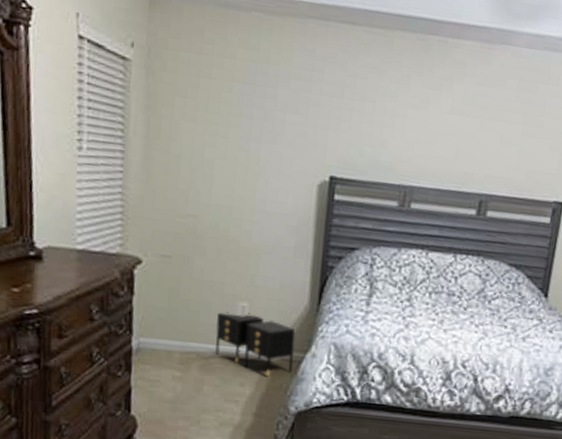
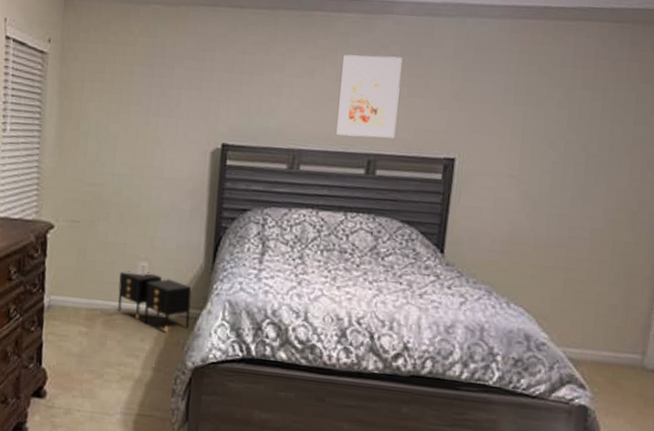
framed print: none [449,86,519,179] -> present [336,54,402,138]

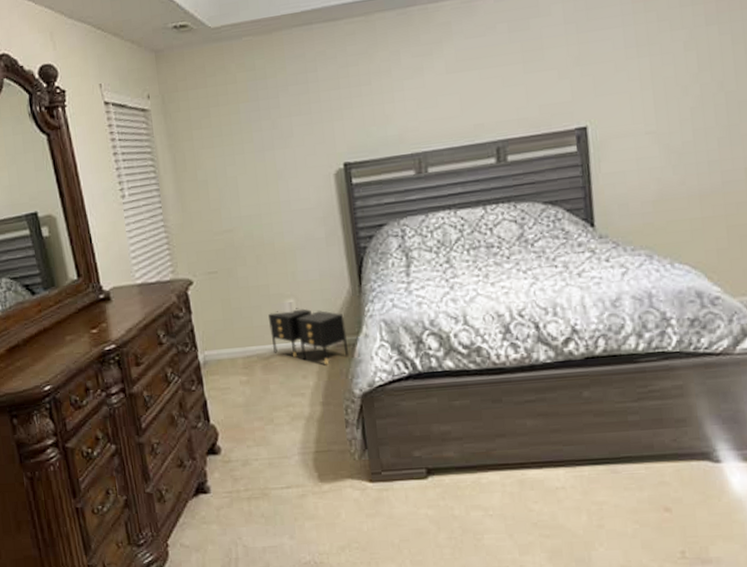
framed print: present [336,54,402,138] -> none [449,34,520,129]

